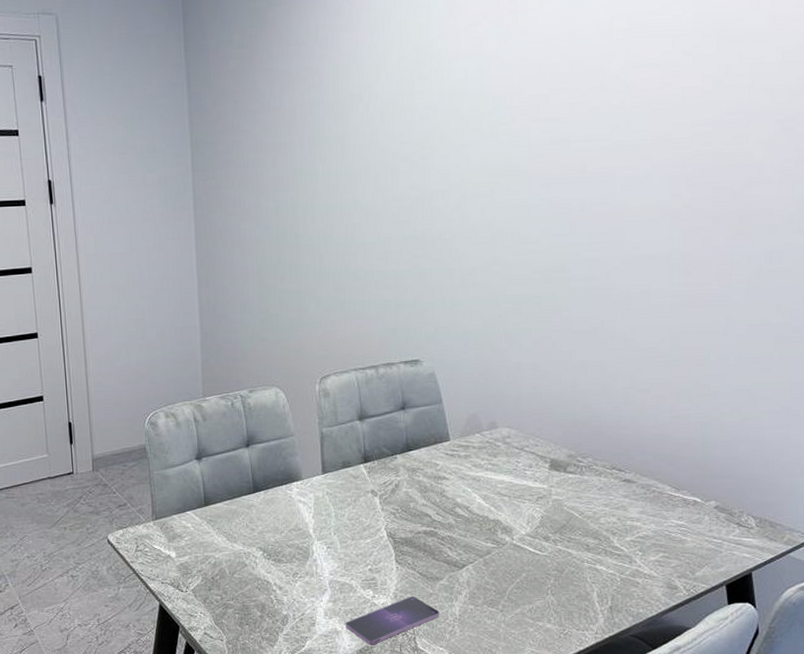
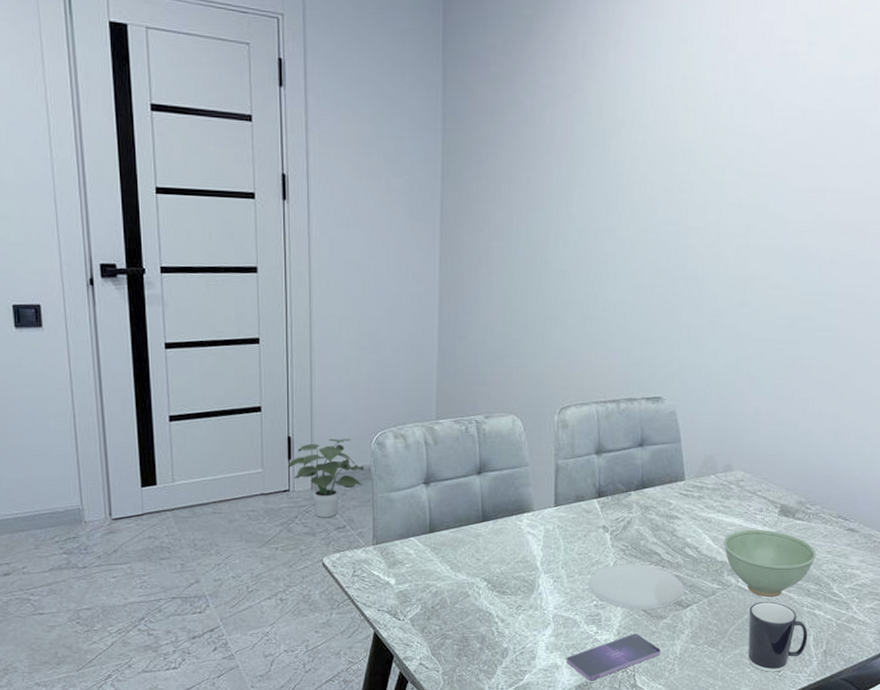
potted plant: none [70,421,140,497] -> present [287,438,365,518]
plate: none [361,527,458,573] -> present [588,564,684,610]
bowl: none [494,485,593,554] -> present [723,529,817,597]
mug: none [527,558,591,631] -> present [747,601,808,672]

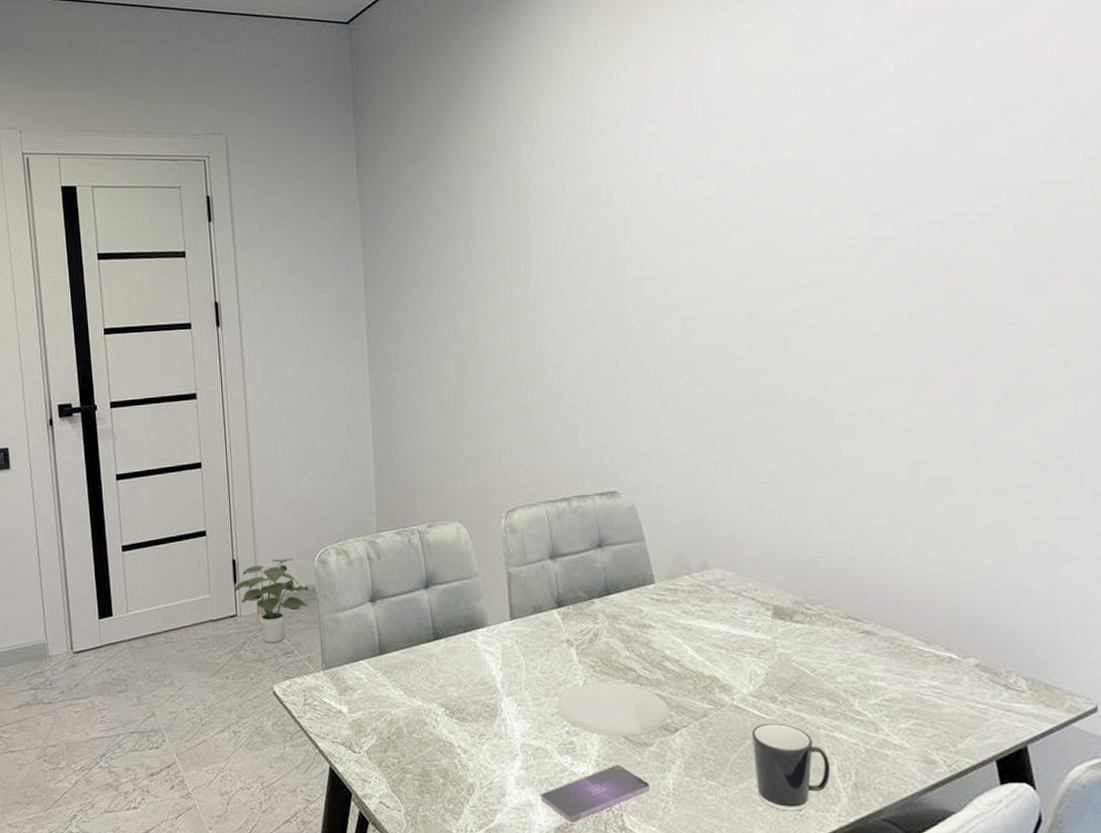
bowl: present [723,529,817,597] -> none [709,636,827,717]

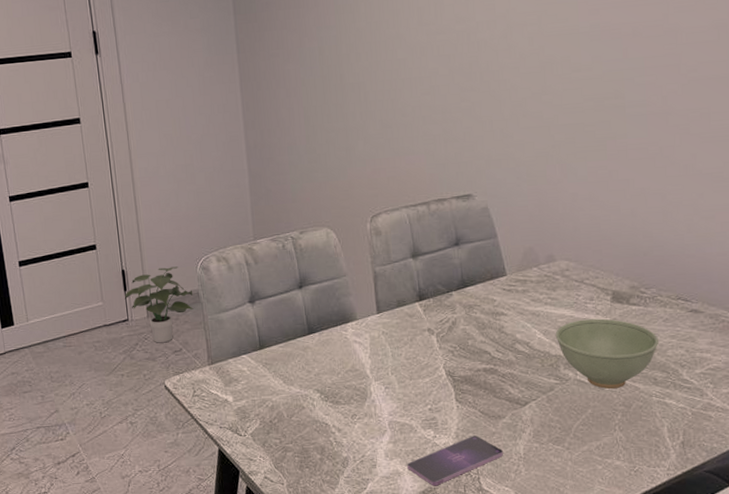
plate: present [556,683,669,736] -> none [419,364,520,412]
bowl: none [709,636,827,717] -> present [555,318,660,389]
mug: present [752,723,831,811] -> none [593,393,662,468]

